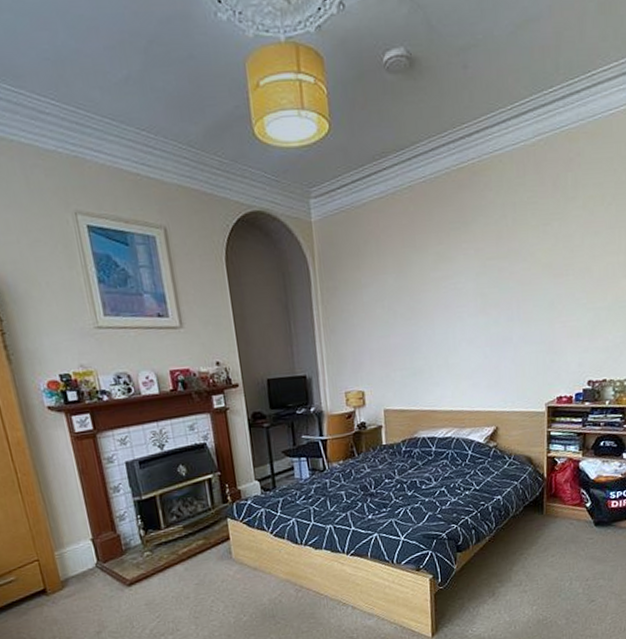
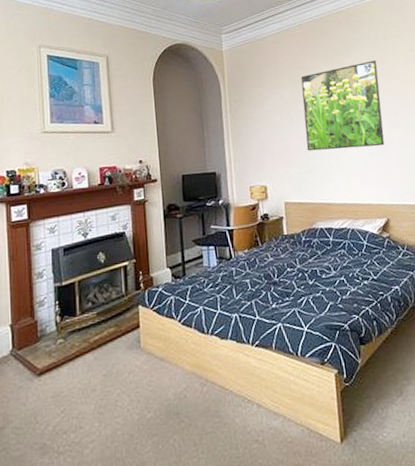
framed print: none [407,237,502,351] -> present [300,60,385,151]

